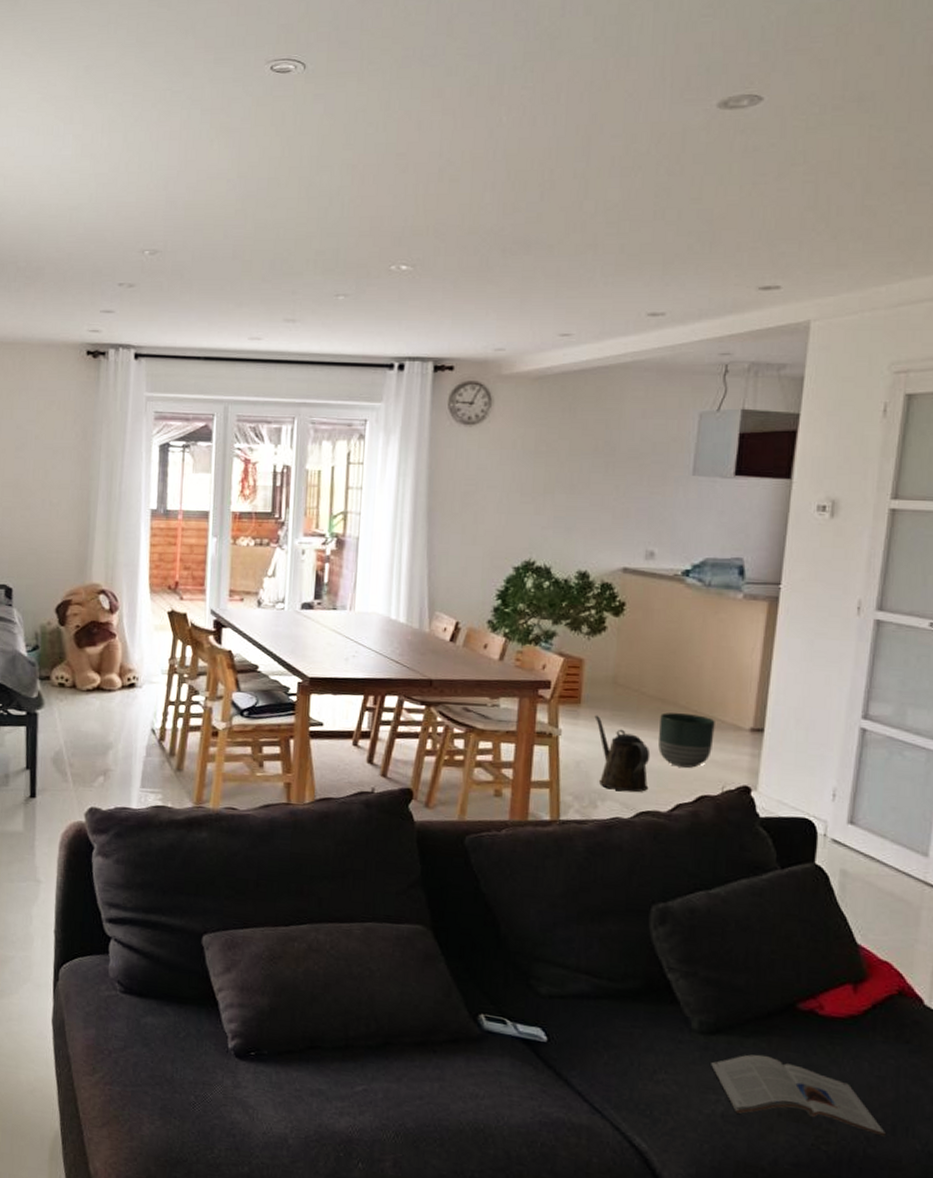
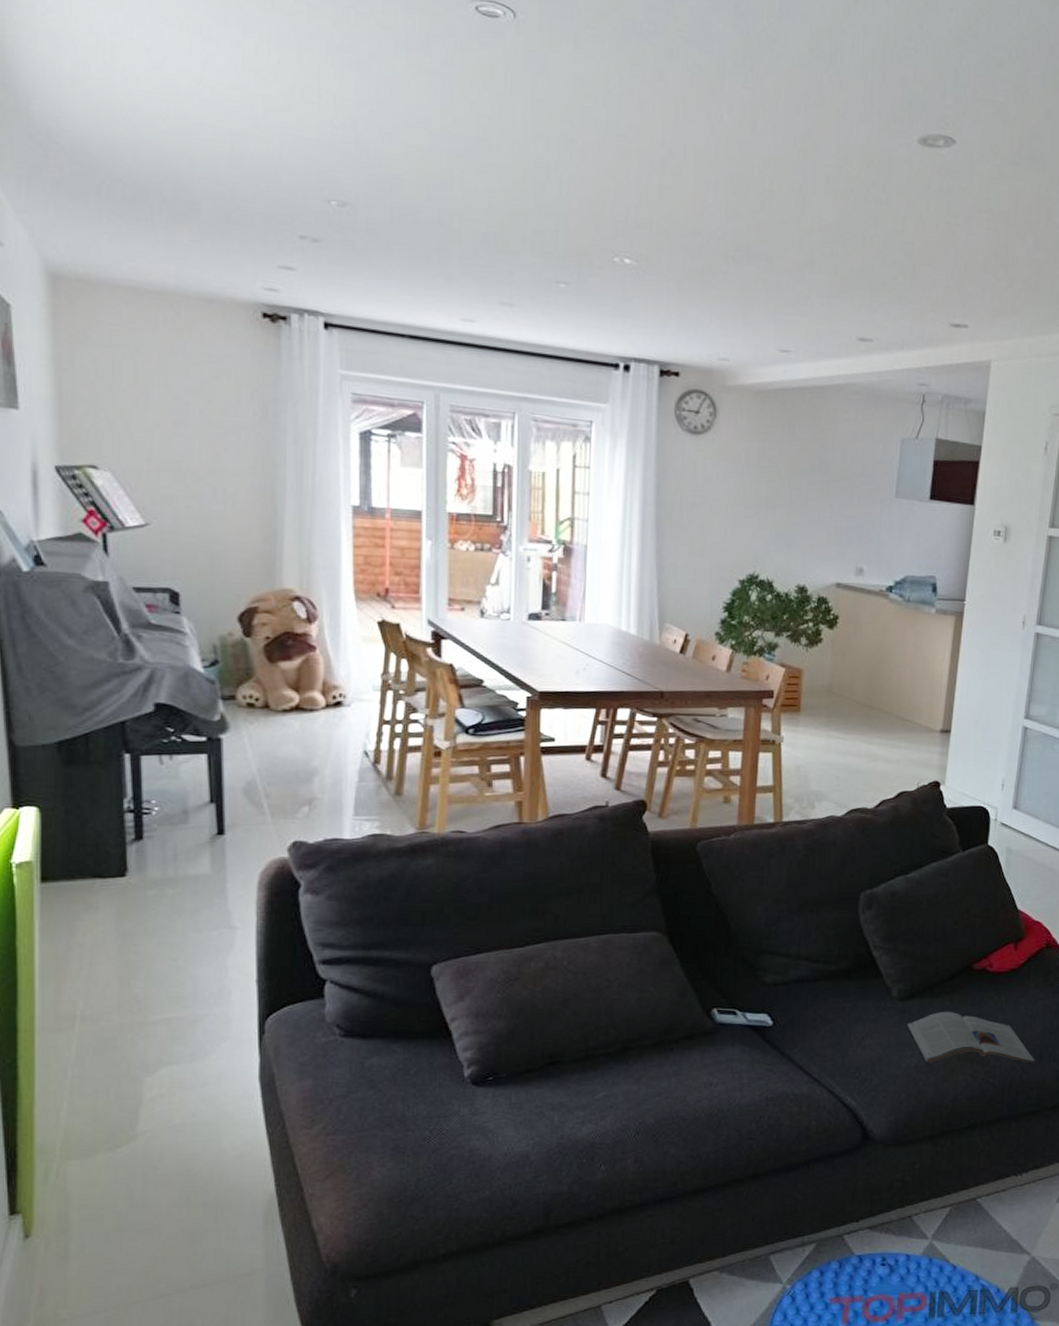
watering can: present [594,715,651,793] -> none [812,722,860,792]
planter: present [658,712,715,768] -> none [866,718,912,767]

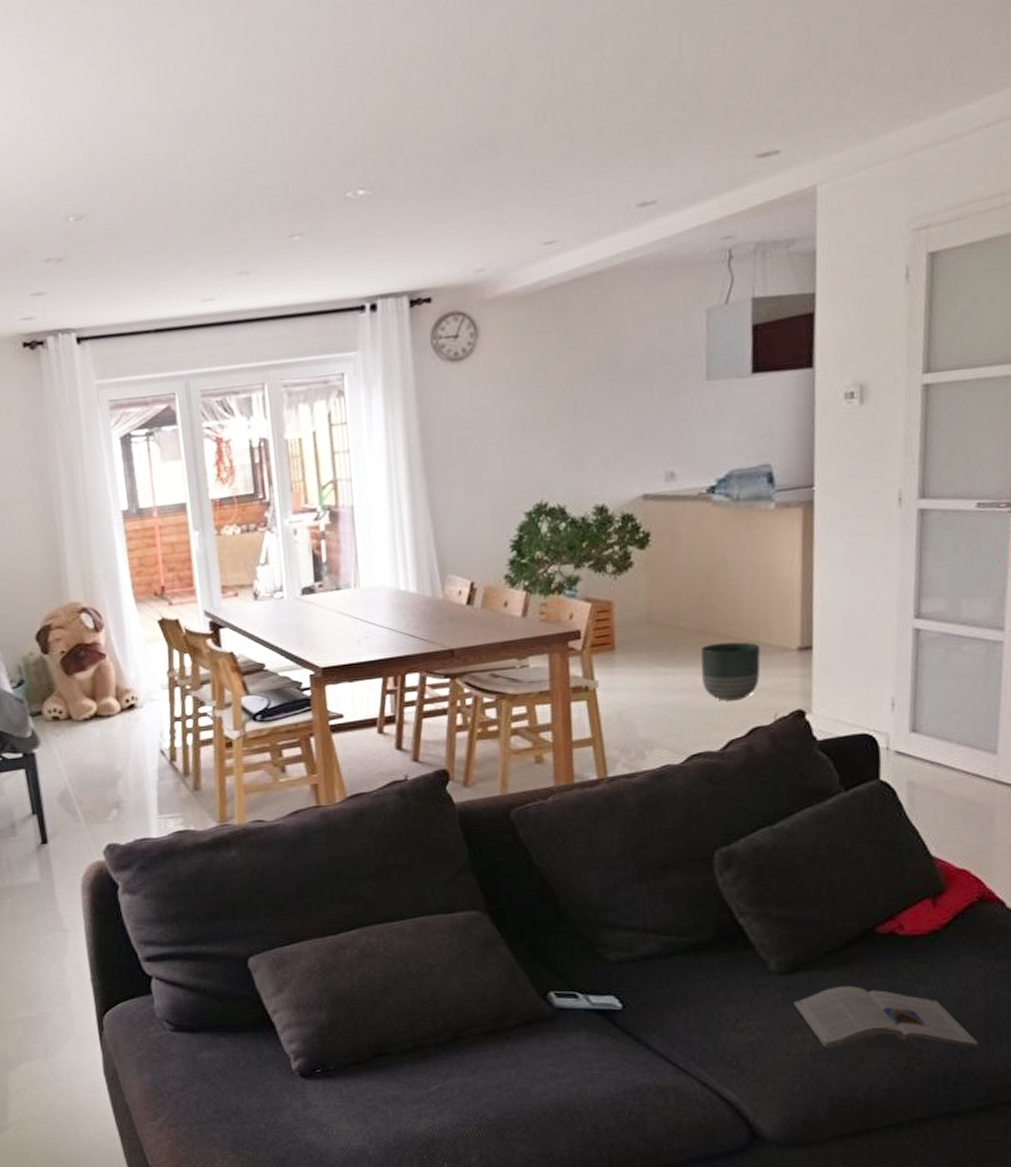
planter: none [866,718,912,767] -> present [701,642,761,701]

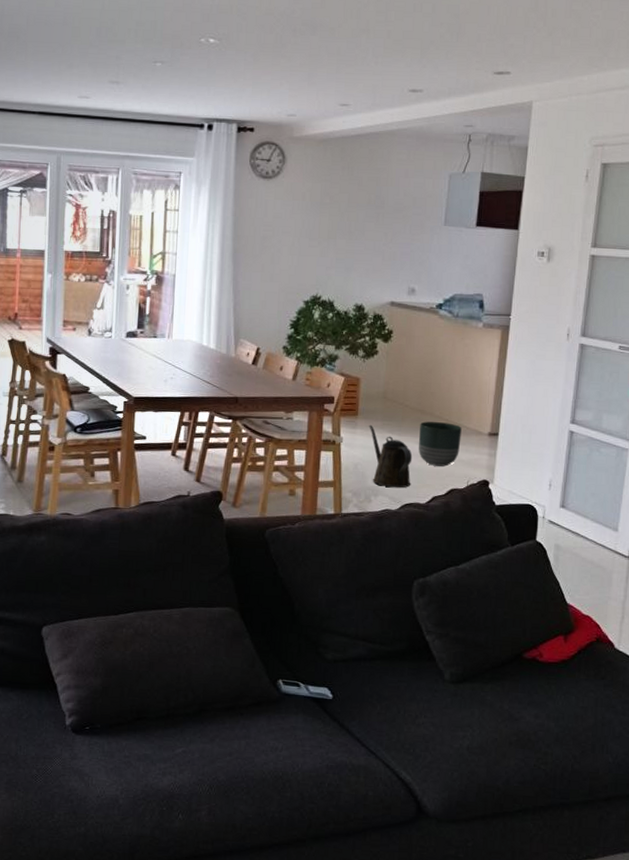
watering can: none [631,659,697,737] -> present [369,424,413,488]
magazine: present [794,985,979,1049] -> none [459,696,587,754]

